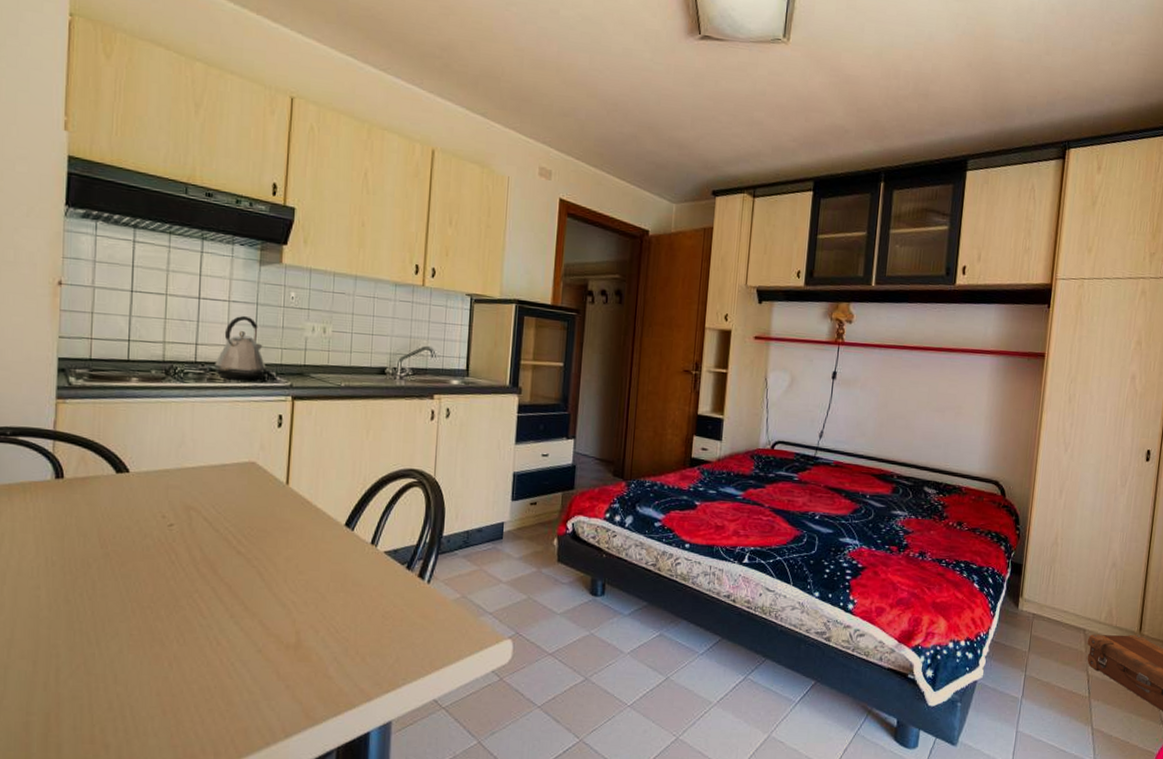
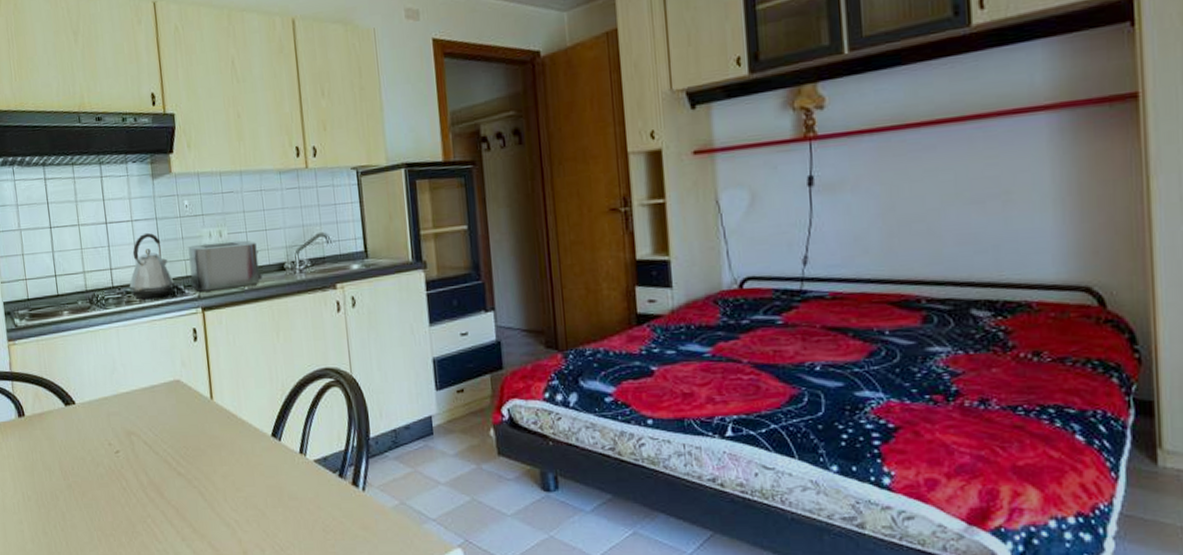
toaster: none [284,335,361,384] -> present [188,240,263,293]

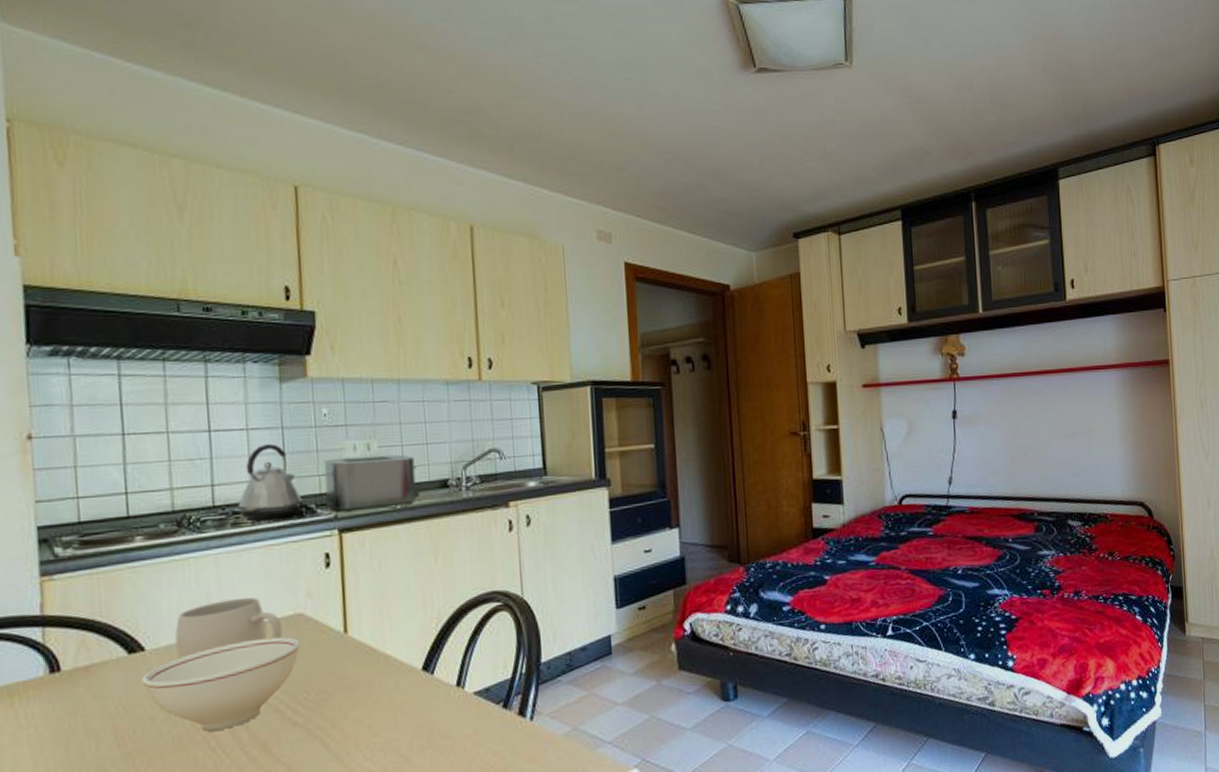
bowl: none [74,399,180,473] -> present [140,636,301,732]
mug: none [93,364,166,412] -> present [175,597,283,659]

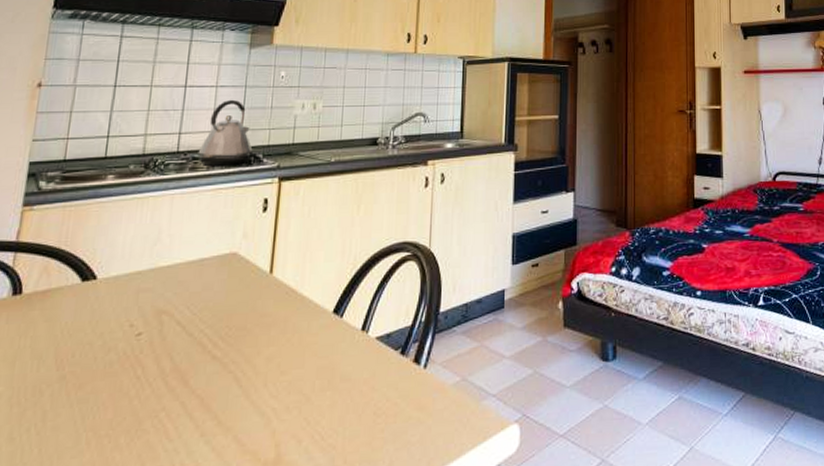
bowl: present [140,636,301,732] -> none [87,273,231,359]
mug: present [175,597,283,659] -> none [123,235,218,289]
toaster: present [324,454,420,512] -> none [271,114,352,163]

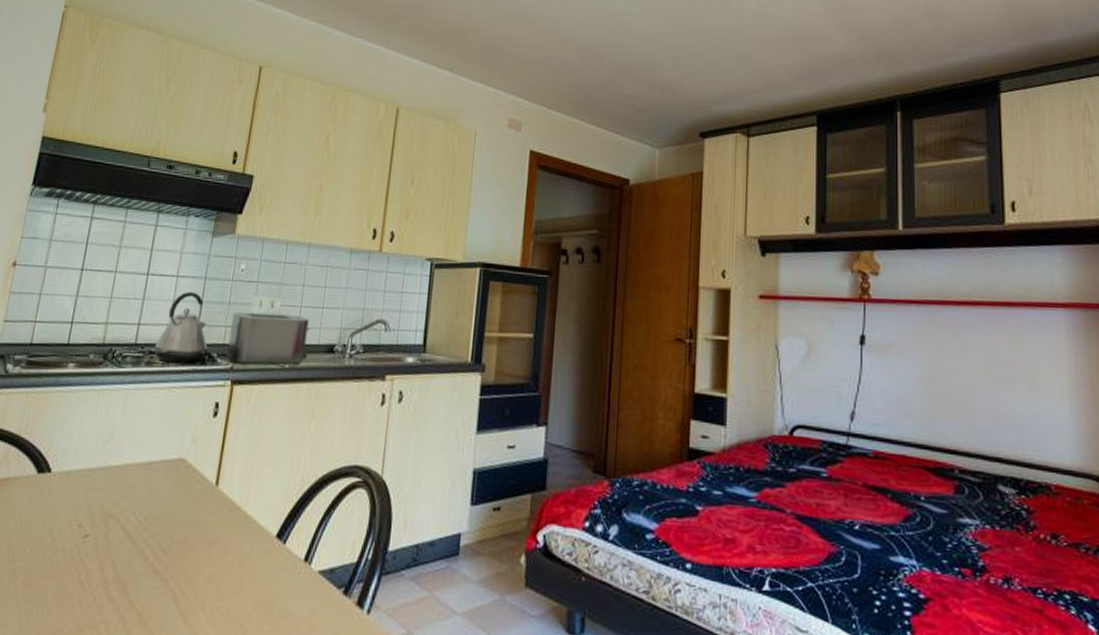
toaster: none [271,114,352,163] -> present [226,311,310,366]

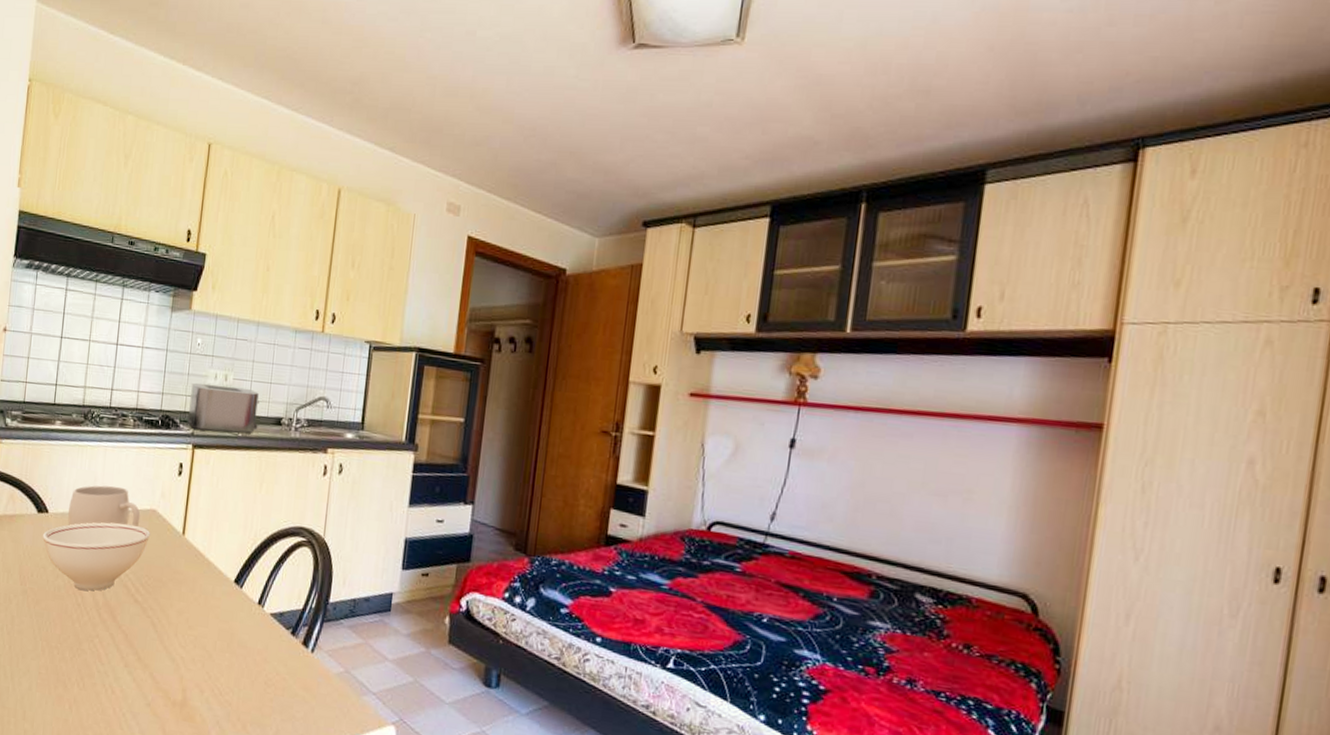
bowl: none [40,477,178,564] -> present [42,522,151,591]
mug: none [74,434,166,486] -> present [67,485,141,527]
kettle: present [154,291,208,363] -> none [126,361,172,427]

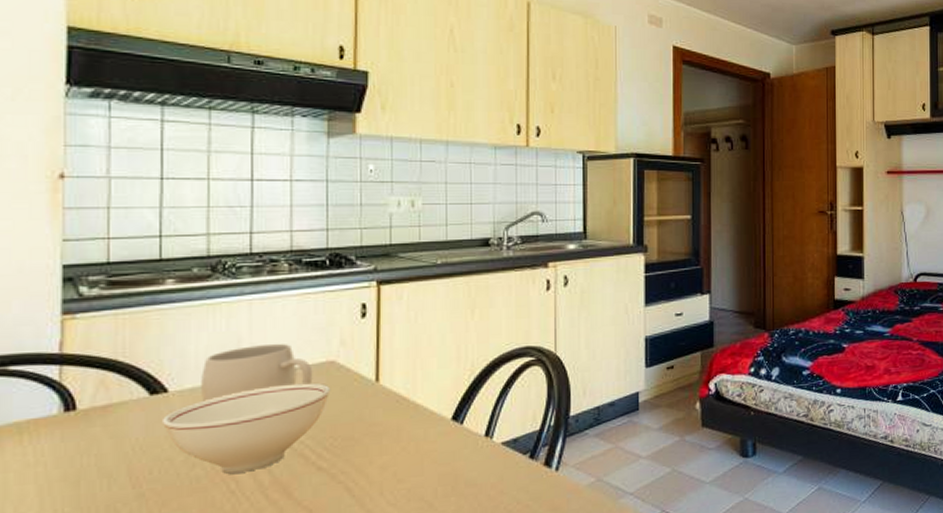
toaster: present [187,382,259,434] -> none [366,212,461,265]

